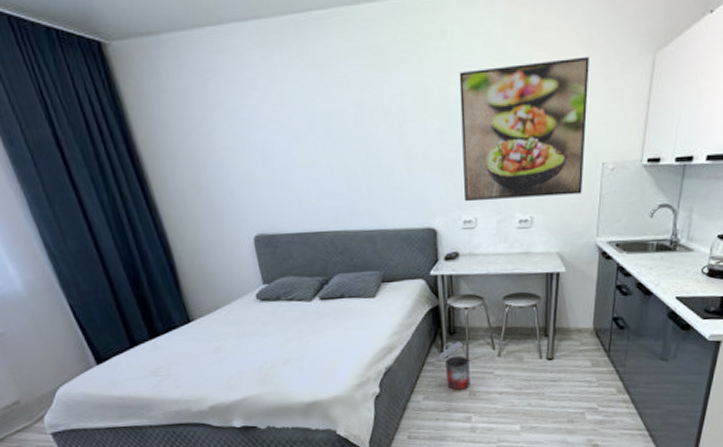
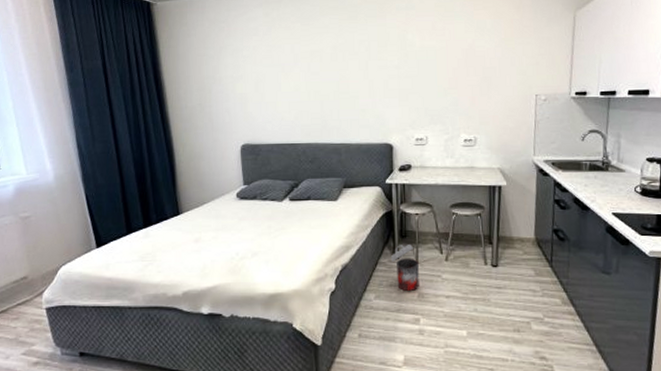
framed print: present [459,56,589,202] -> none [414,14,521,123]

